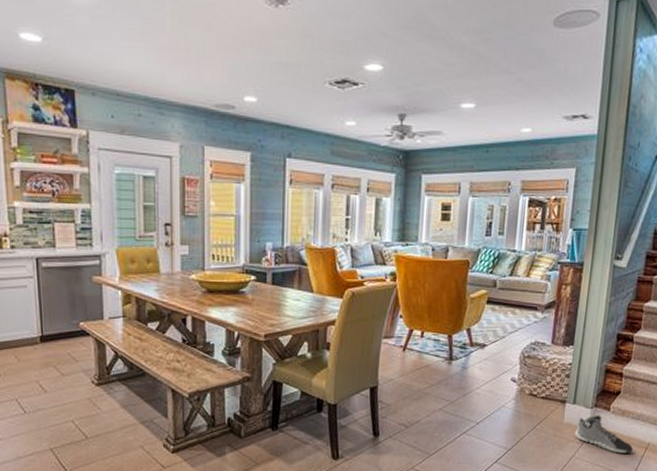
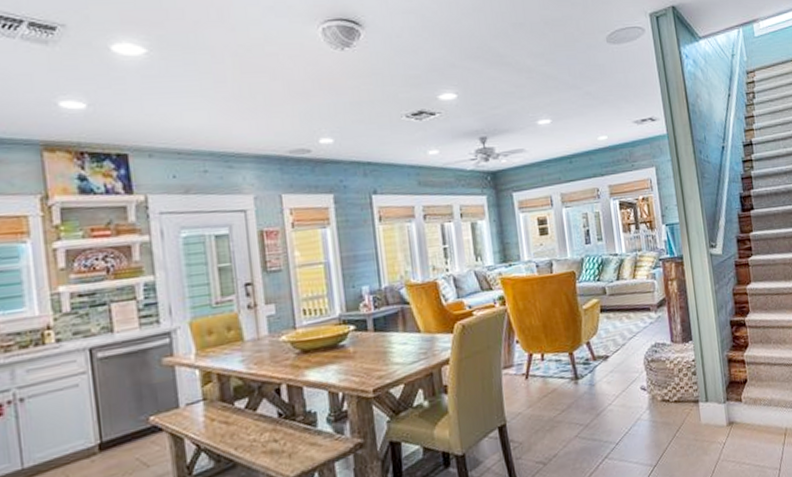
sneaker: present [575,415,633,453] -> none [714,408,773,446]

